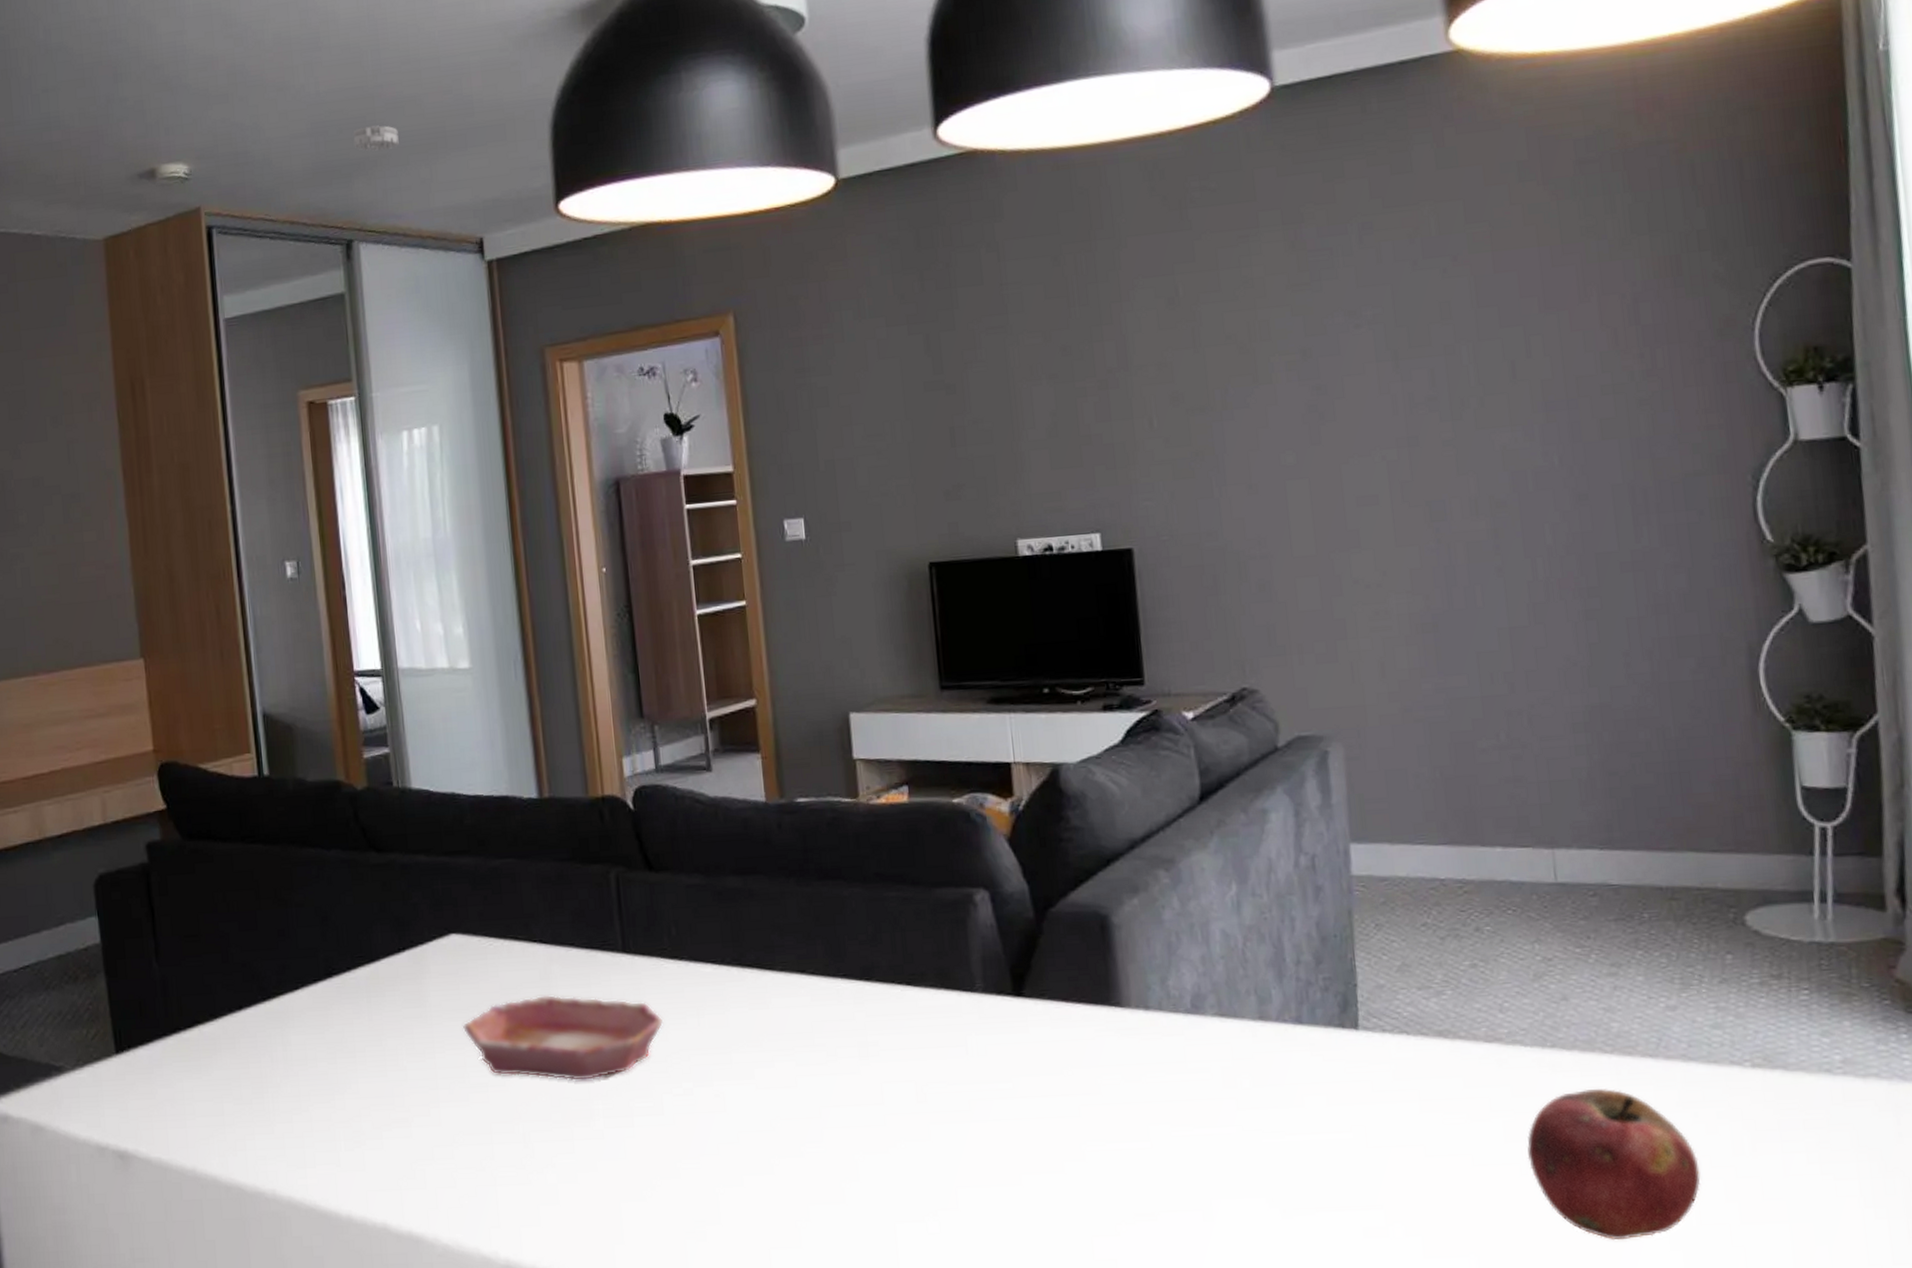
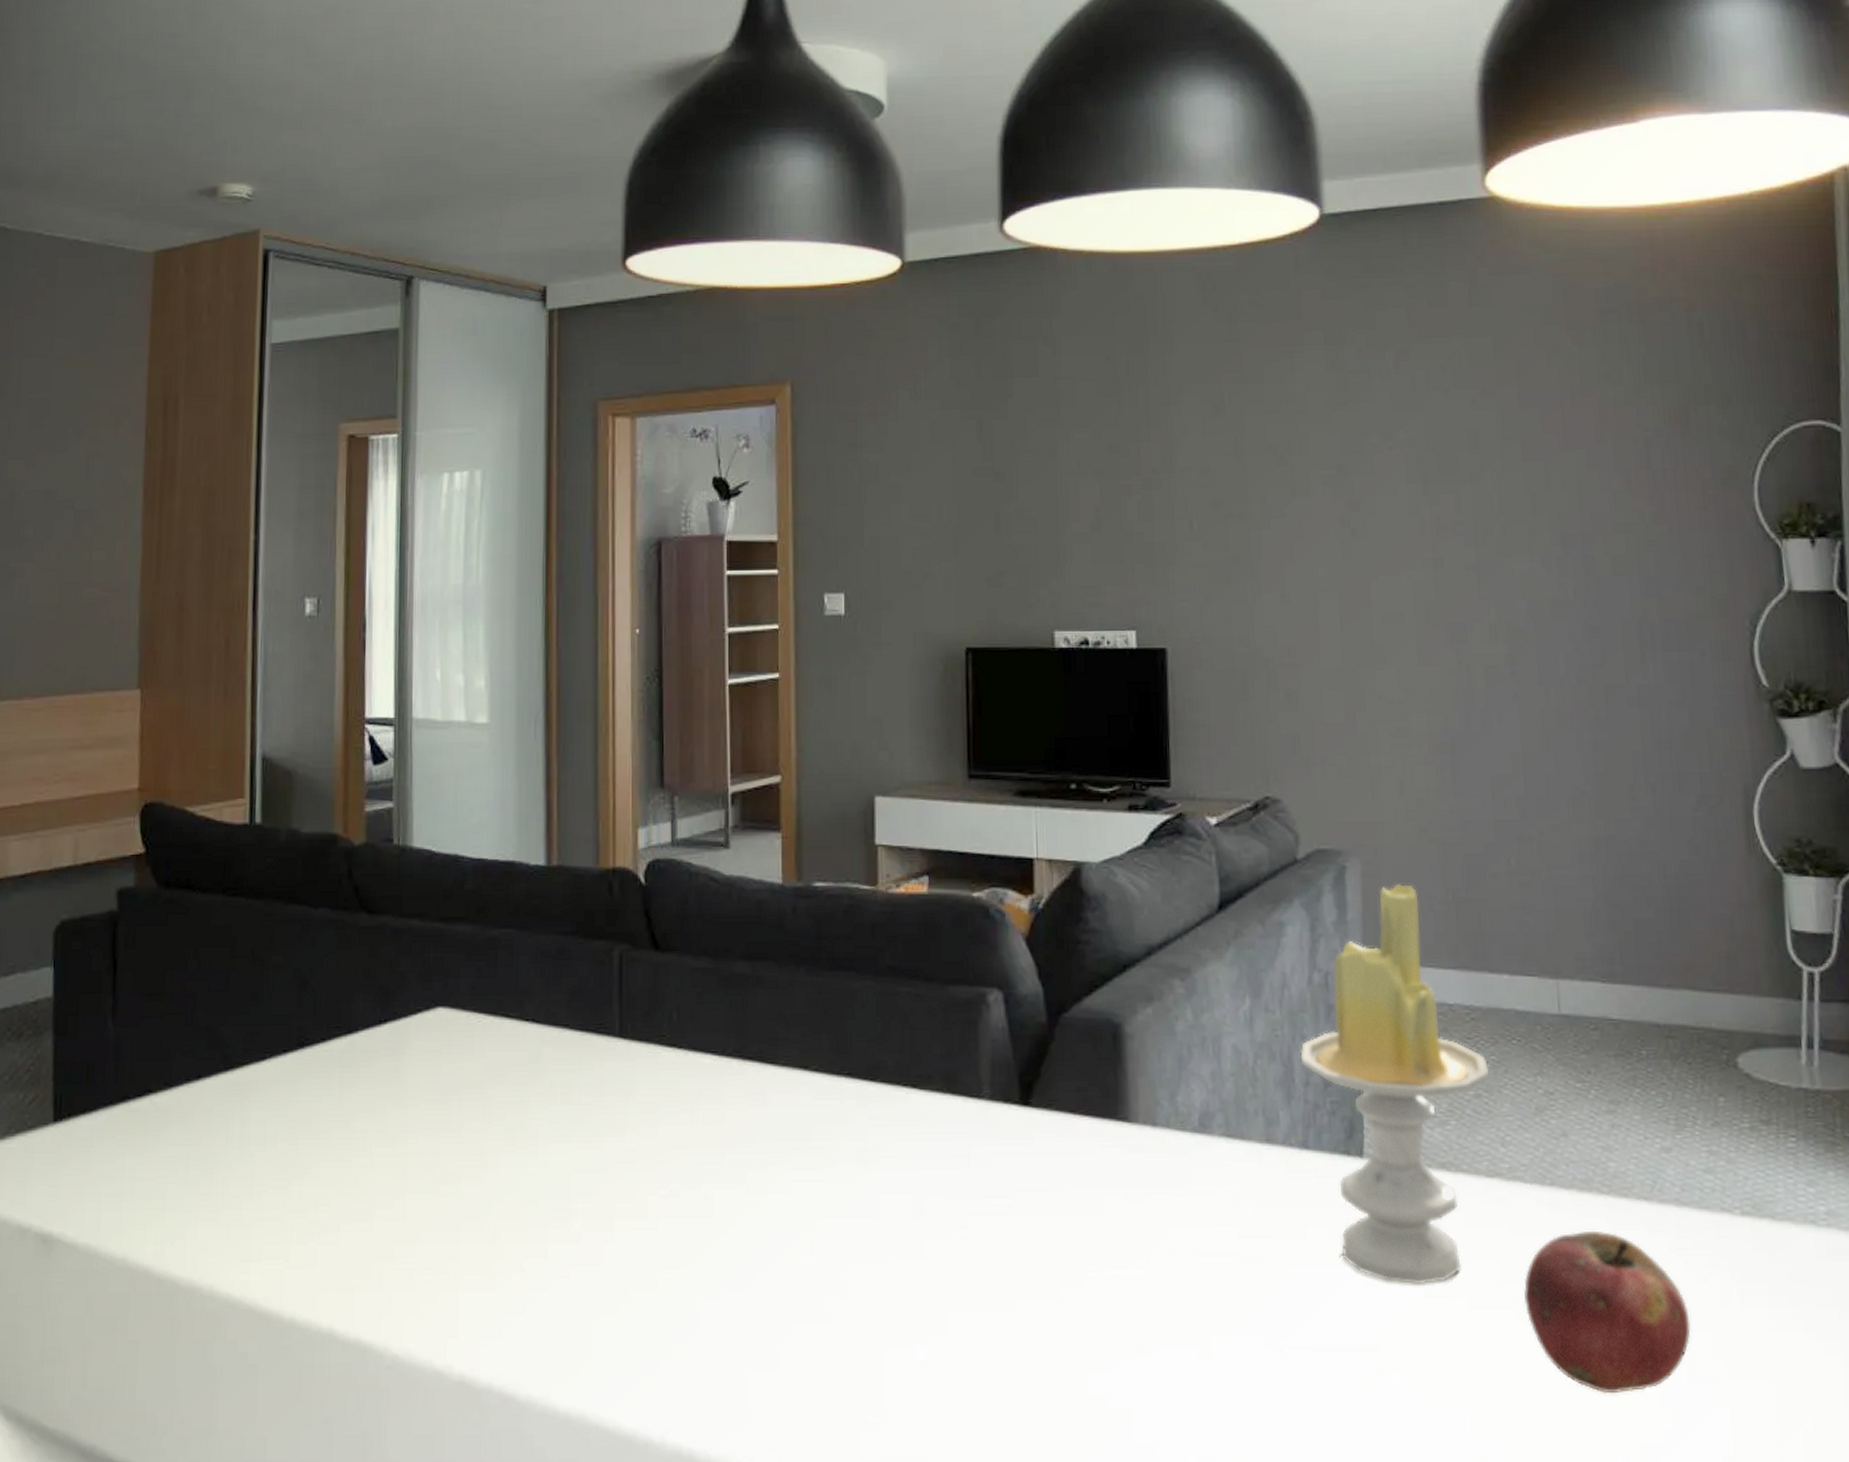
smoke detector: present [353,125,399,151] -> none [425,166,472,192]
bowl: present [463,994,664,1082] -> none [440,1079,656,1177]
candle: none [1289,764,1485,1147] -> present [1300,883,1490,1285]

